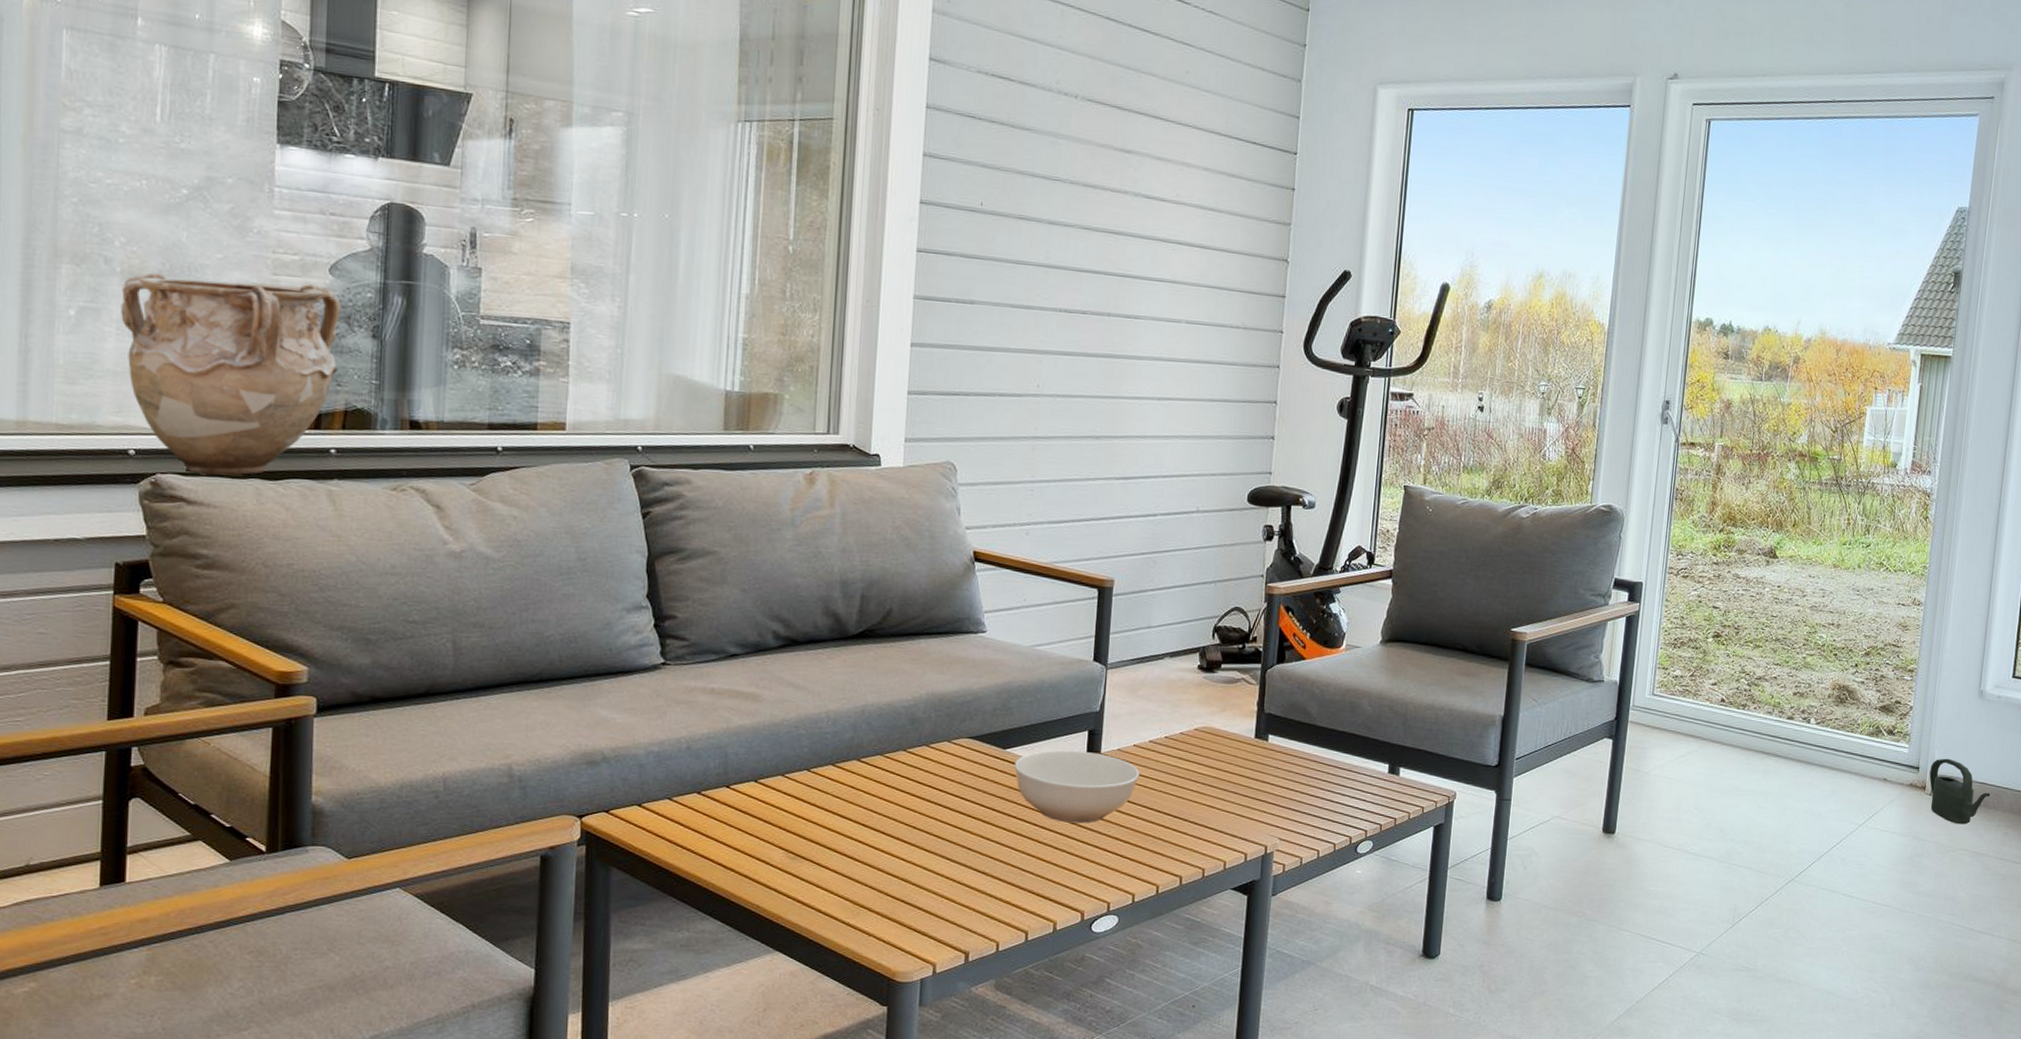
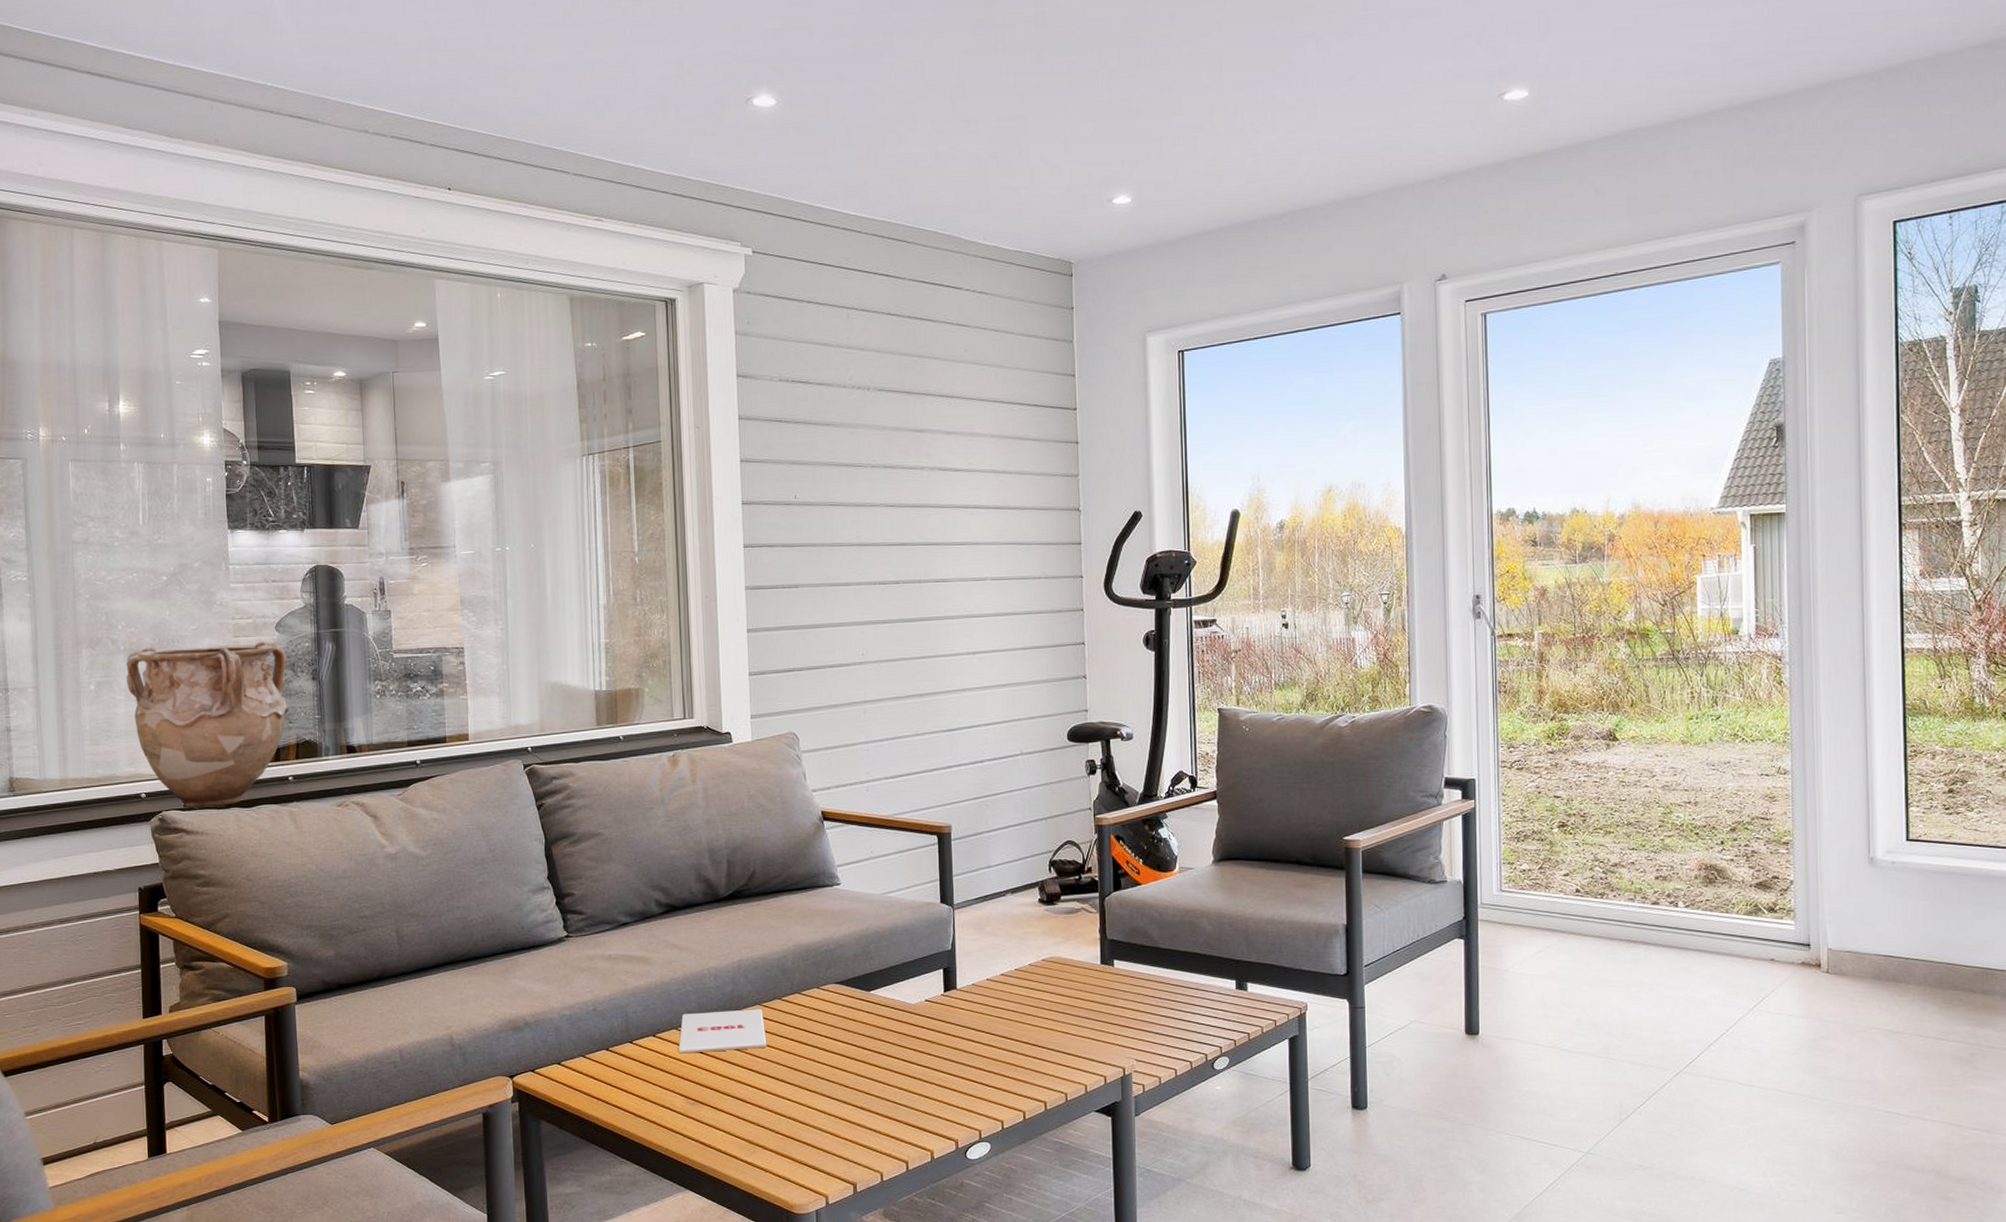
magazine: none [783,759,886,804] -> present [678,1009,767,1054]
bowl: present [1014,750,1139,824] -> none [878,988,995,1057]
watering can: present [1929,758,1991,825] -> none [1823,932,1899,1002]

